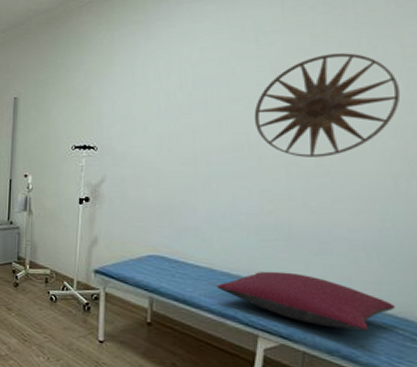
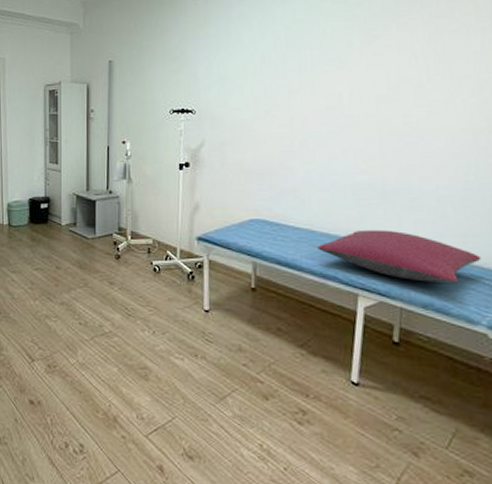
wall art: present [254,53,401,157] -> none [345,13,477,116]

